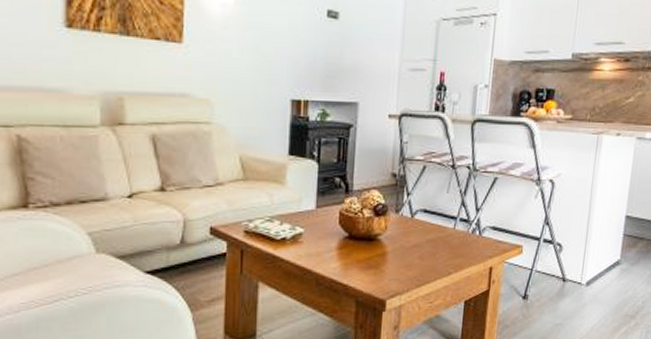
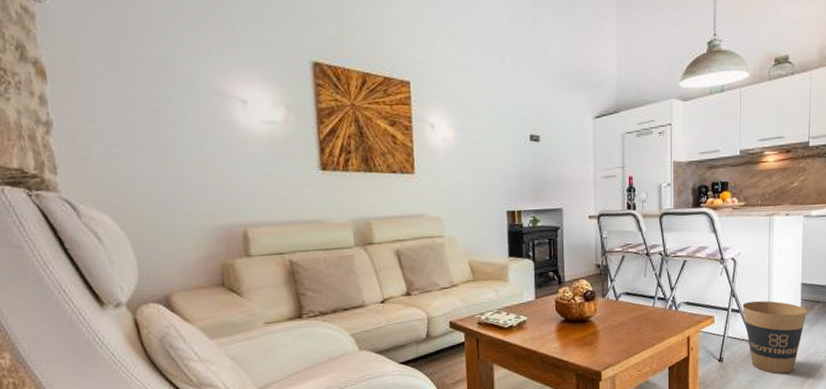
trash can: none [556,231,628,318] -> present [742,300,807,374]

